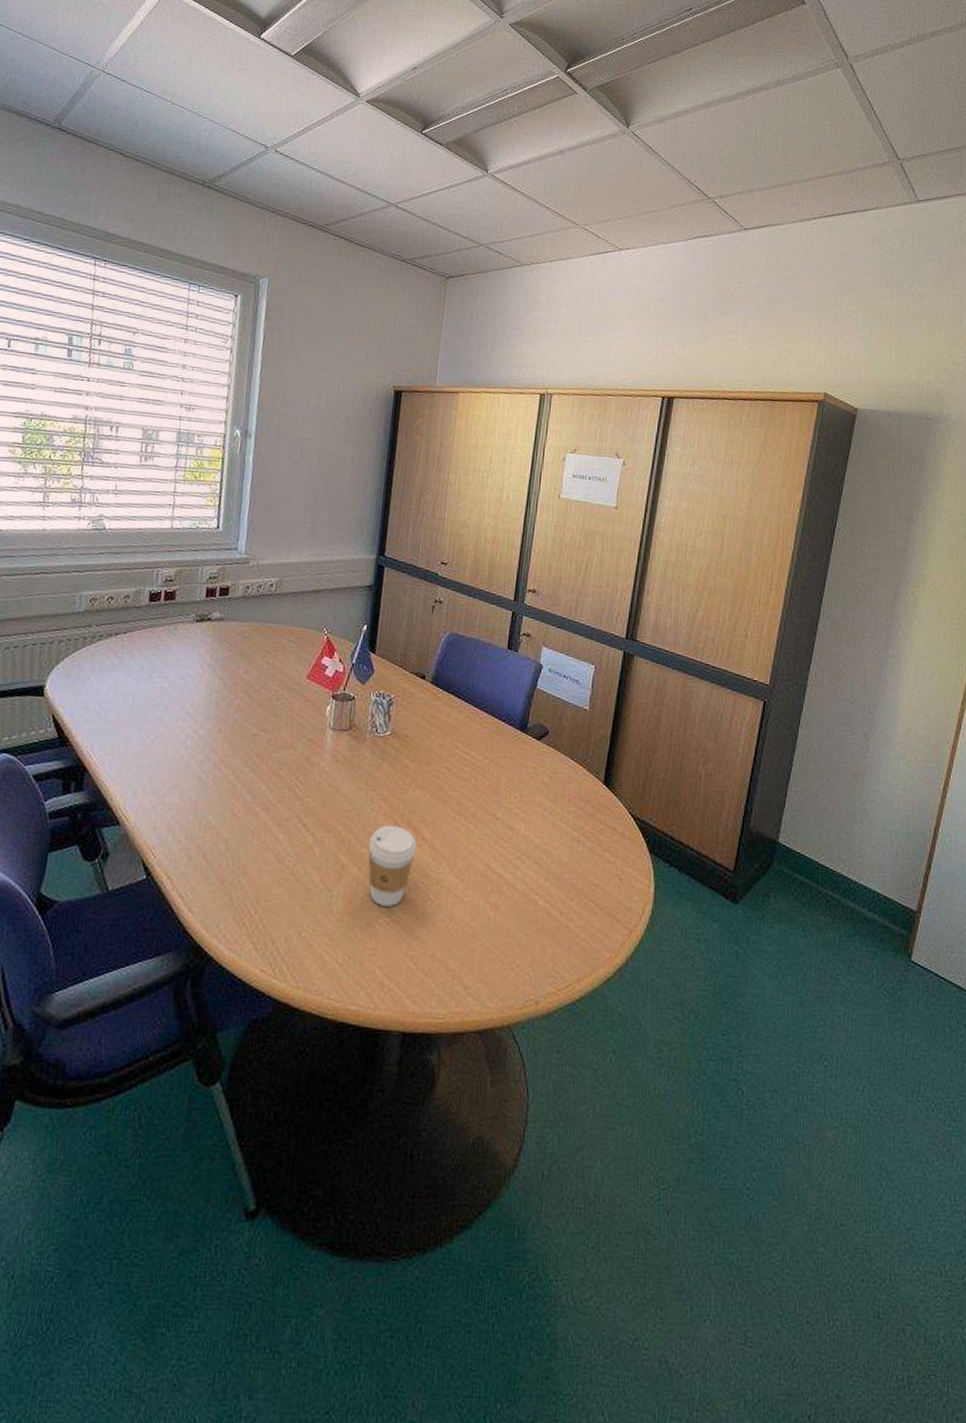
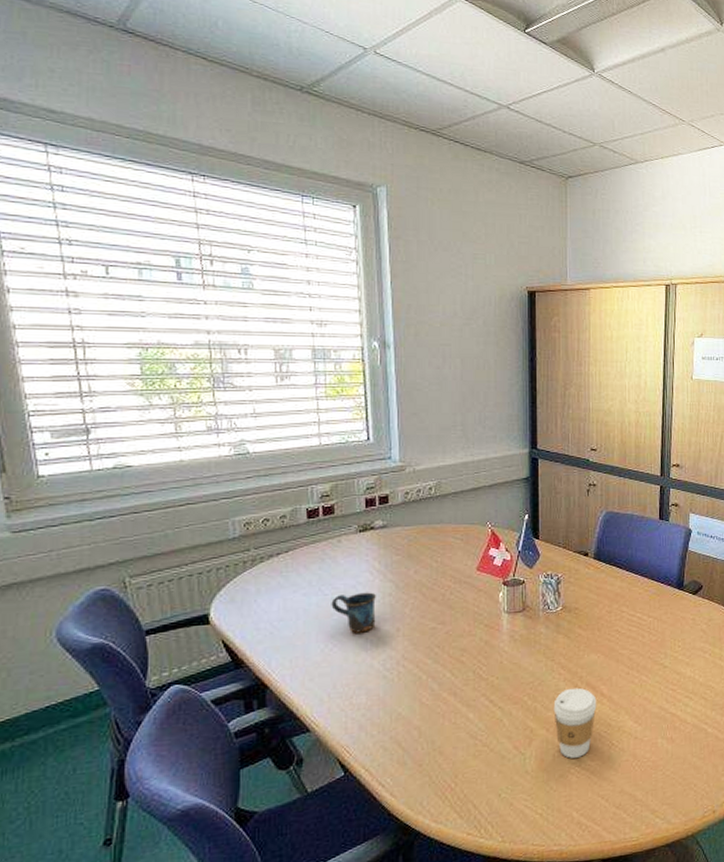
mug: none [158,685,203,728] -> present [331,592,376,633]

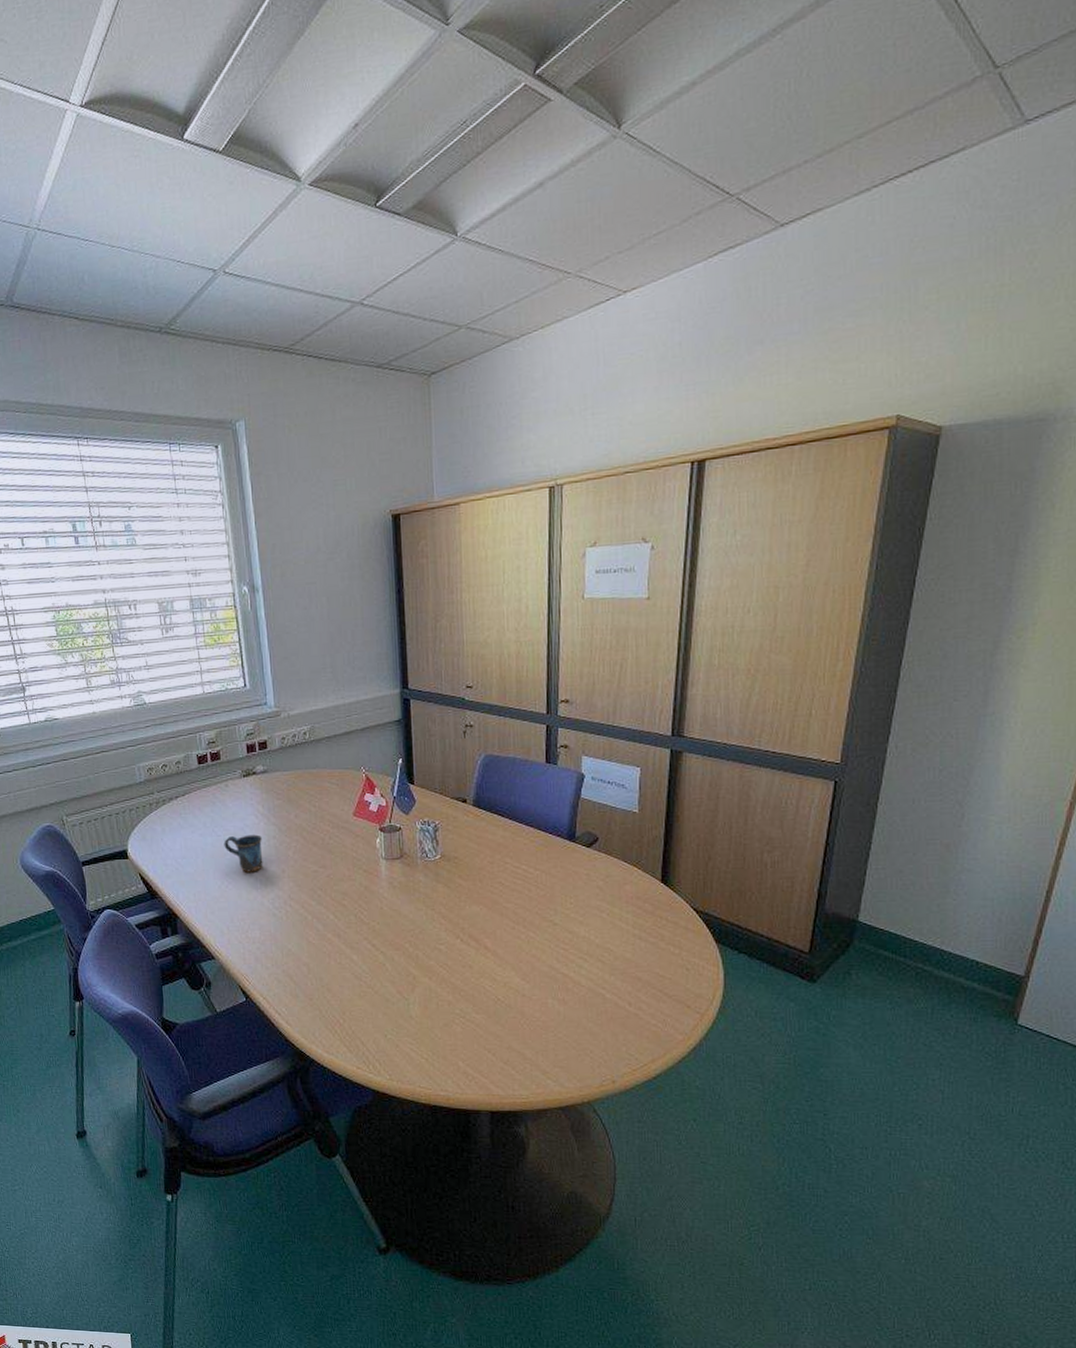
coffee cup: present [553,687,597,758] -> none [435,939,481,1009]

